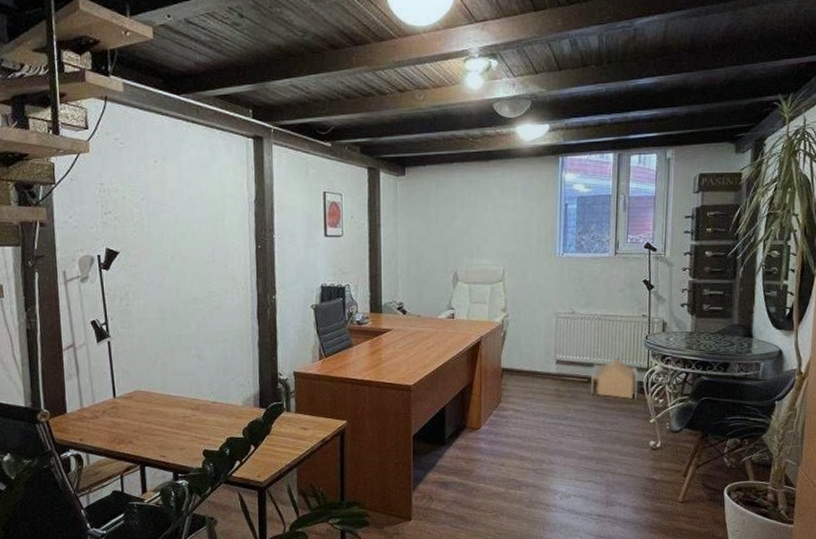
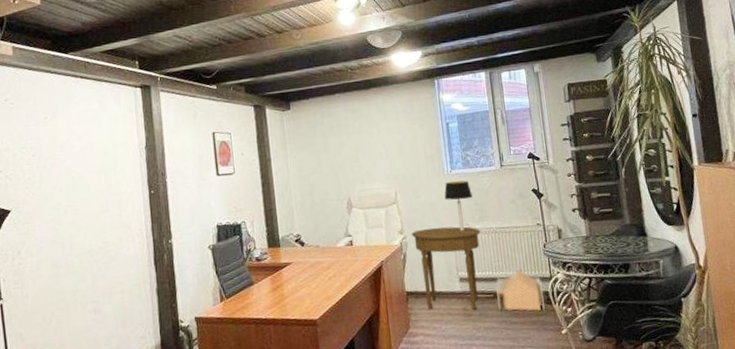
side table: none [514,309,584,393] -> present [411,226,481,311]
table lamp: none [552,265,581,315] -> present [444,180,473,231]

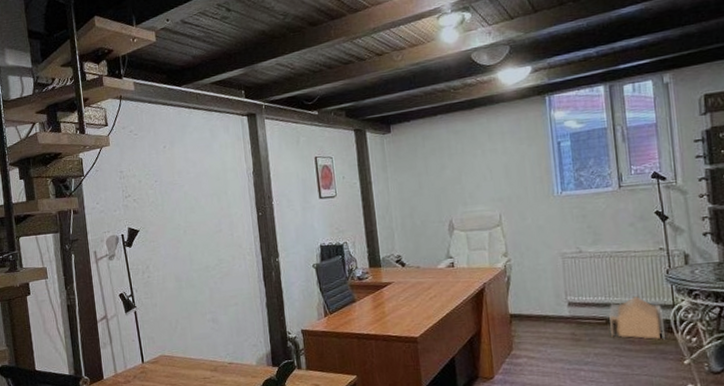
side table: present [411,226,481,311] -> none [516,250,593,336]
table lamp: present [444,180,473,231] -> none [553,202,585,254]

